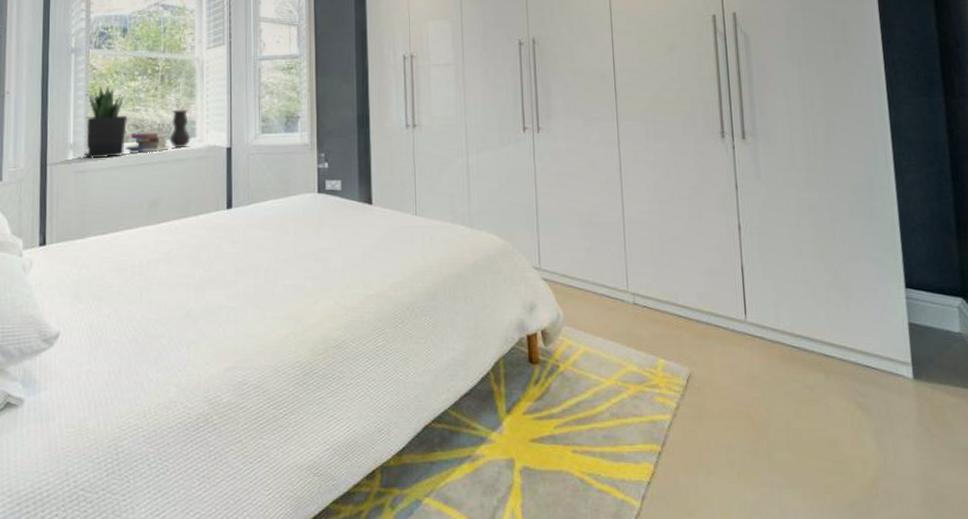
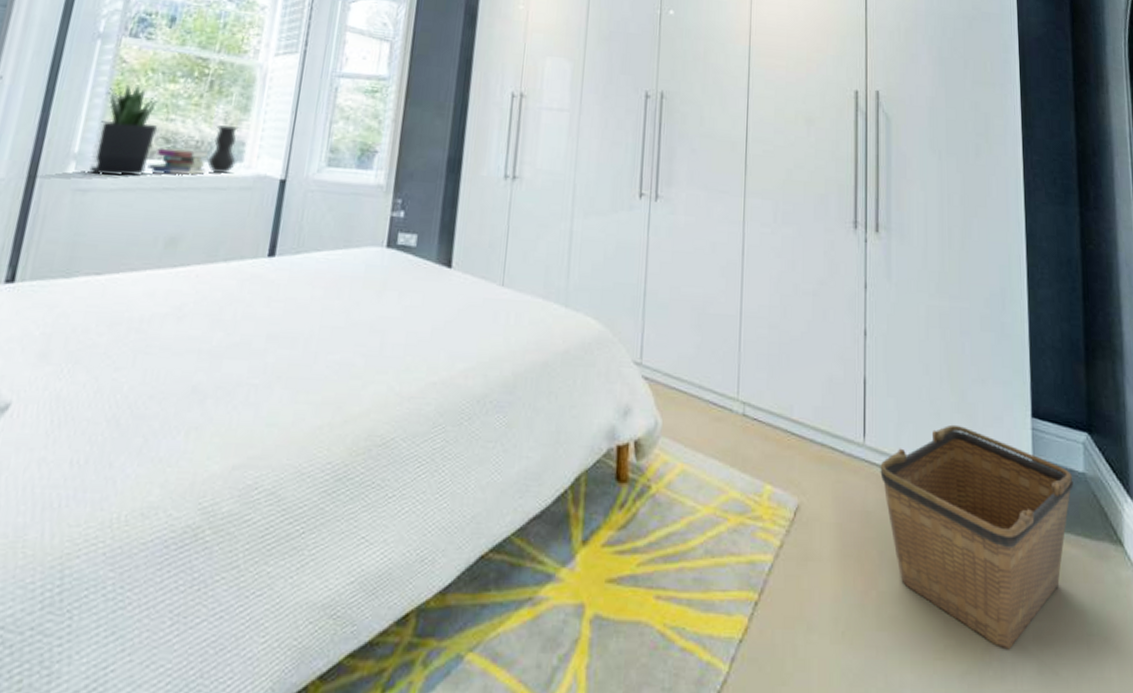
bicycle basket: none [762,299,950,484] -> present [880,424,1074,650]

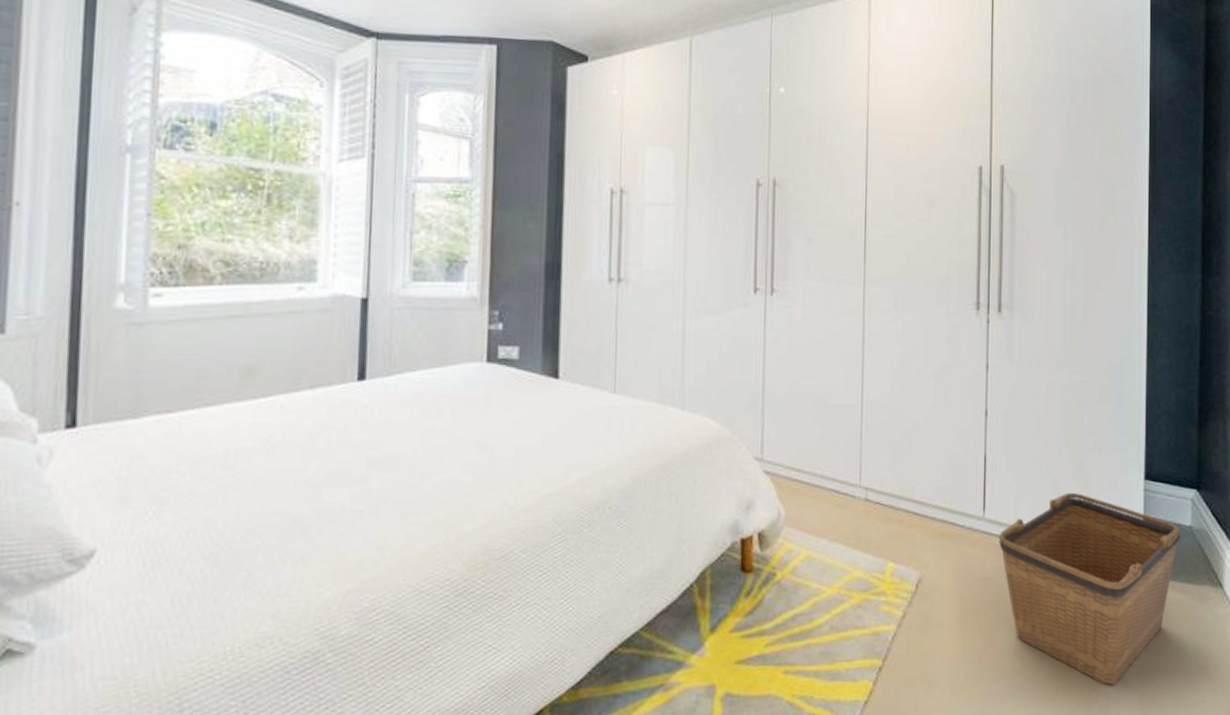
planter: present [89,78,159,177] -> none [141,197,212,306]
books: present [147,147,208,175] -> none [208,271,276,300]
vase: present [207,125,239,173] -> none [276,242,309,295]

